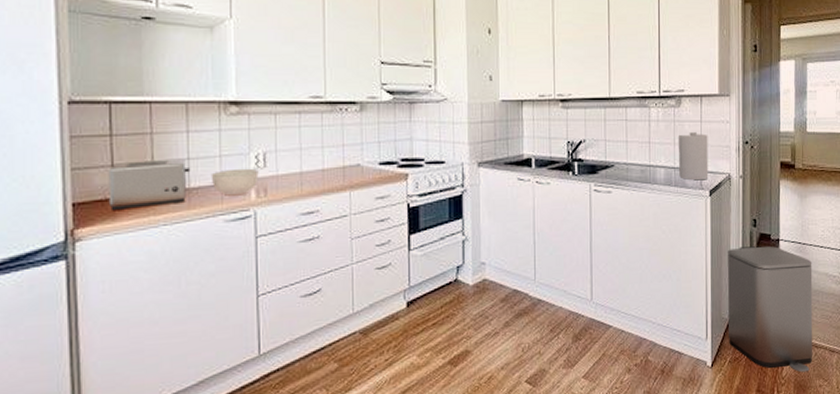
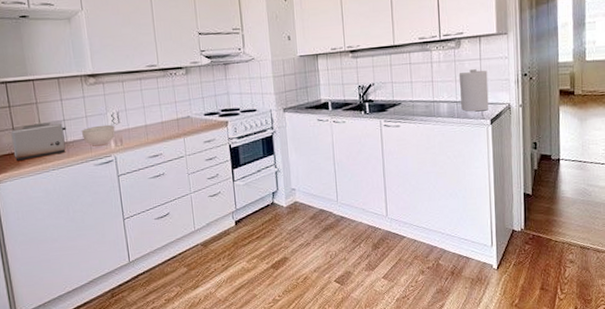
pedal bin: present [727,246,813,373] -> none [509,165,595,274]

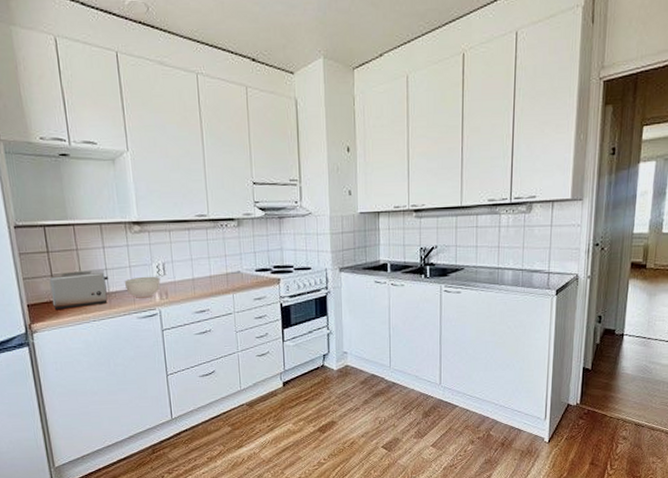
paper towel holder: present [458,69,489,112] -> none [527,236,558,281]

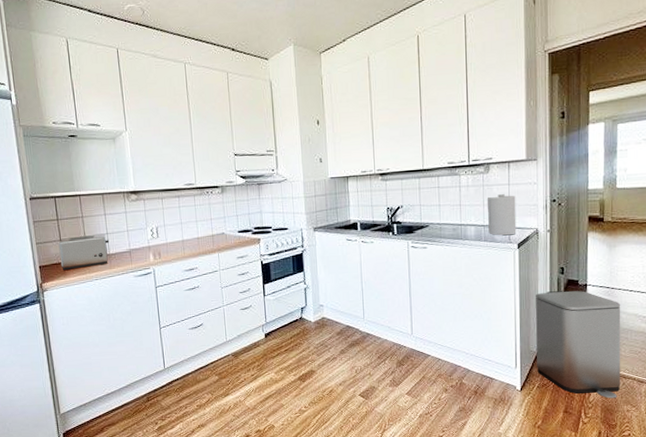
bowl: present [124,276,161,298] -> none [122,239,154,259]
paper towel holder: none [527,236,558,281] -> present [487,194,517,236]
pedal bin: none [566,340,656,451] -> present [535,291,621,399]

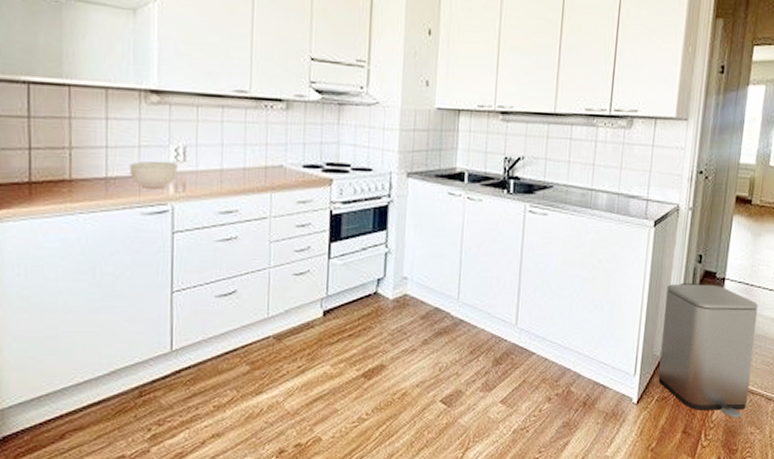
toaster: present [58,233,110,271] -> none [25,145,109,196]
bowl: none [122,239,154,259] -> present [129,160,178,189]
paper towel holder: present [487,194,517,236] -> none [623,157,659,210]

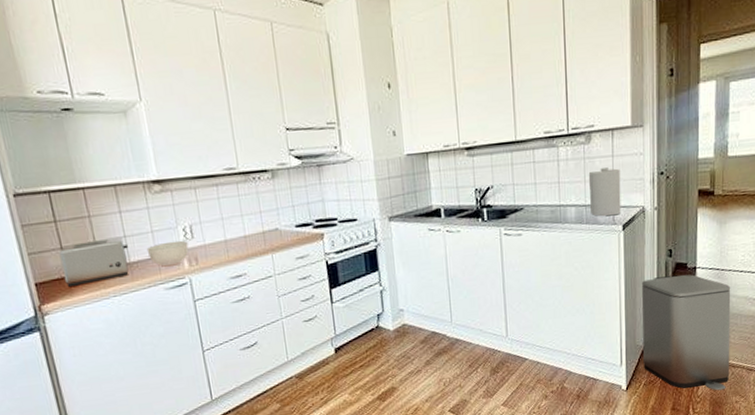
toaster: none [25,145,109,196] -> present [58,236,129,288]
paper towel holder: none [623,157,659,210] -> present [588,168,621,217]

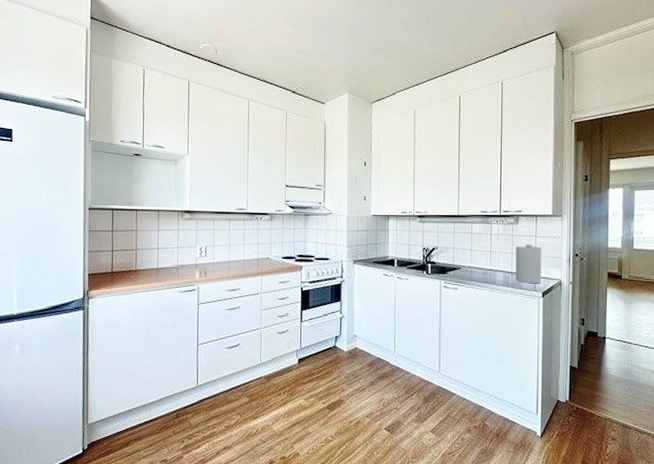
toaster: present [58,236,129,288] -> none [109,248,159,281]
bowl: present [146,240,189,267] -> none [171,256,202,275]
pedal bin: present [641,274,731,391] -> none [557,341,637,453]

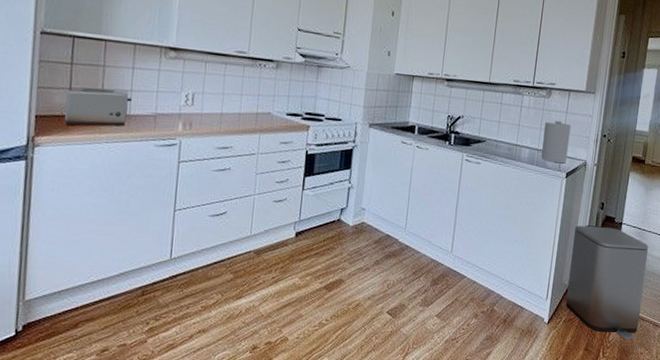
toaster: none [109,248,159,281] -> present [64,87,133,127]
pedal bin: none [557,341,637,453] -> present [566,225,649,340]

